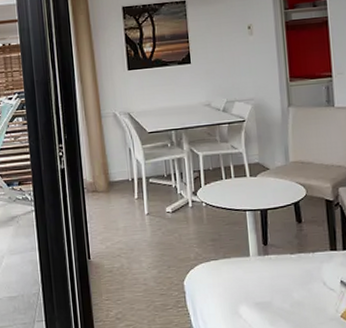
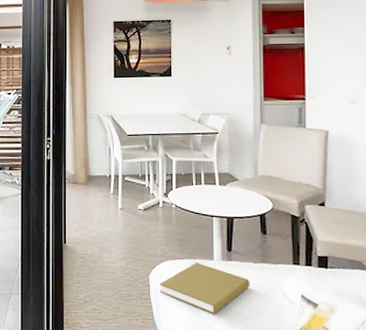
book: none [195,260,289,314] -> present [159,262,250,315]

